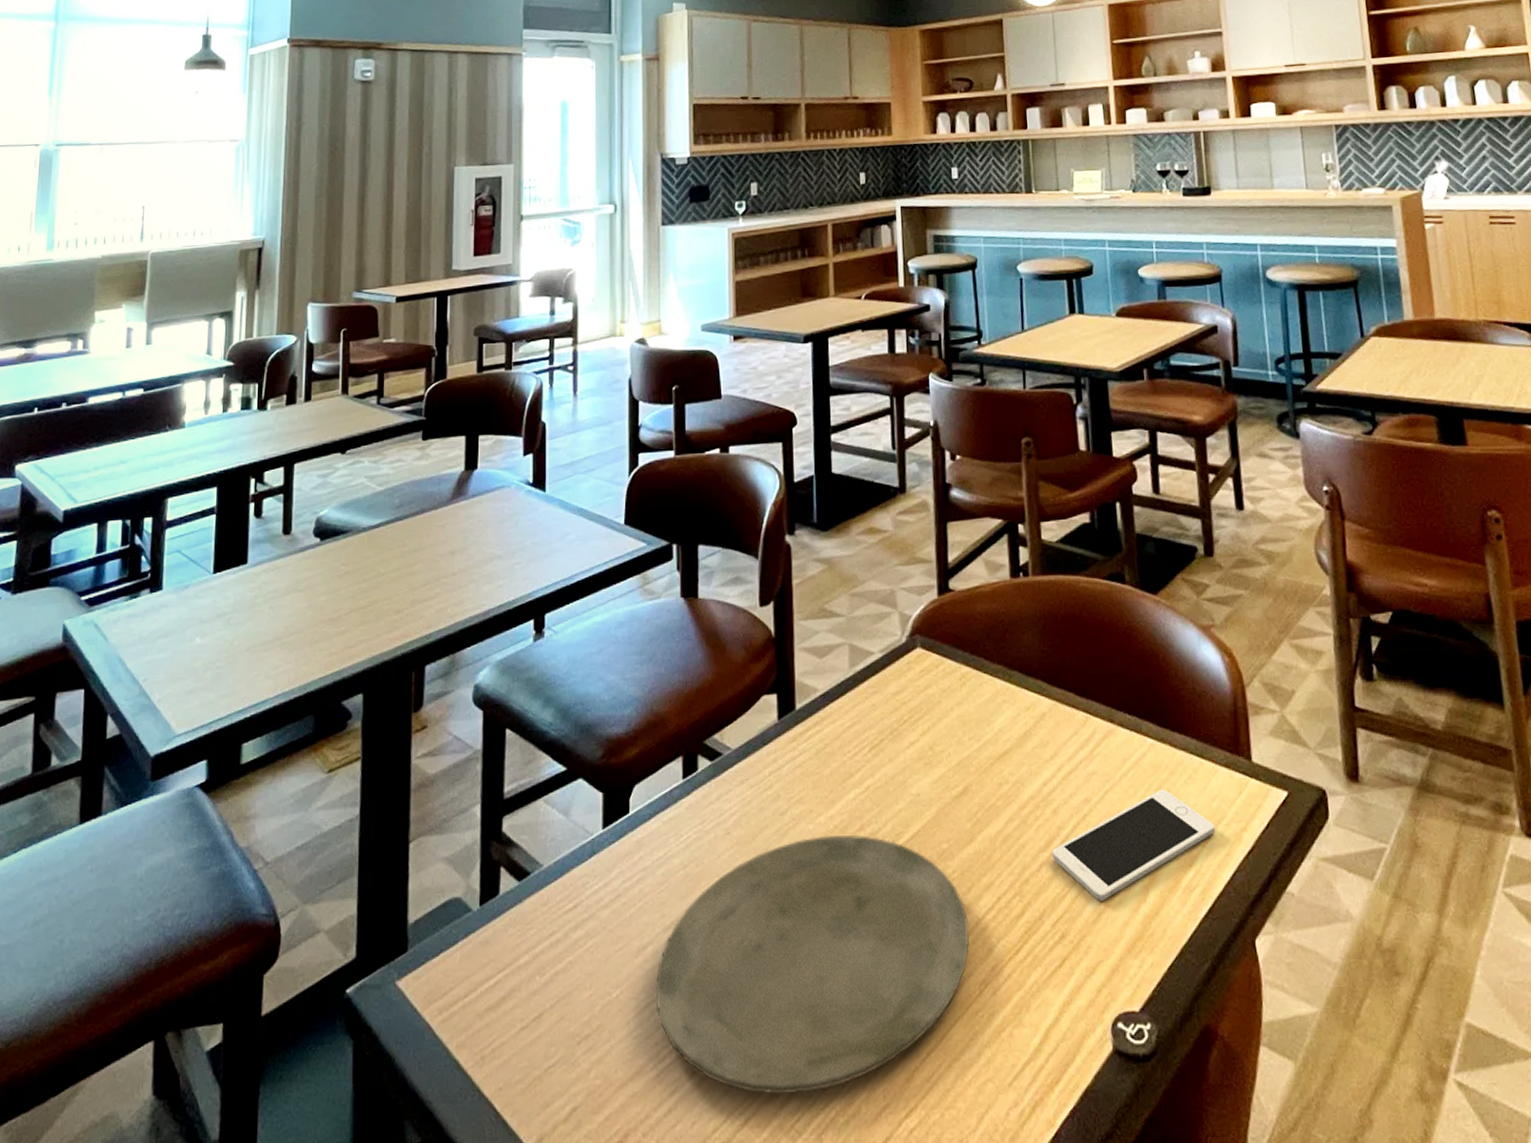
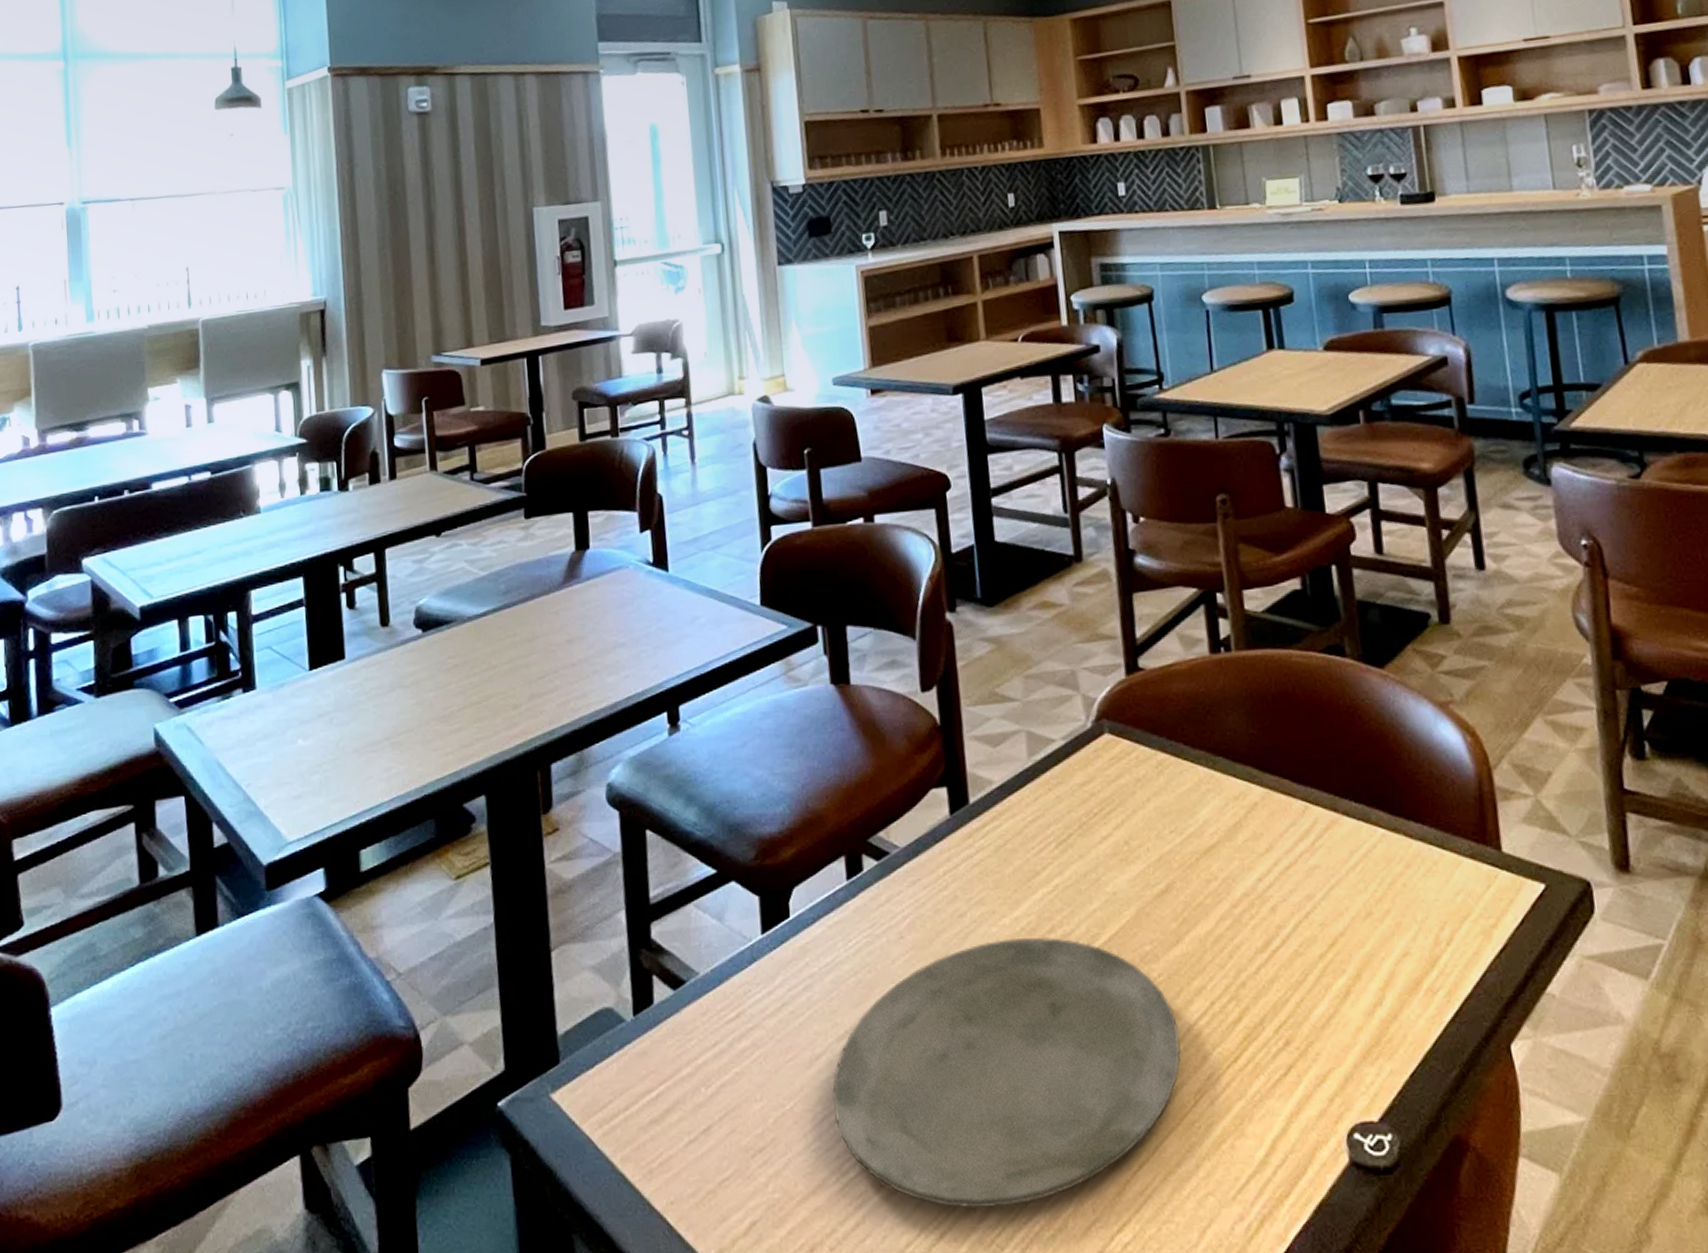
cell phone: present [1052,789,1216,901] -> none [1271,883,1461,1005]

